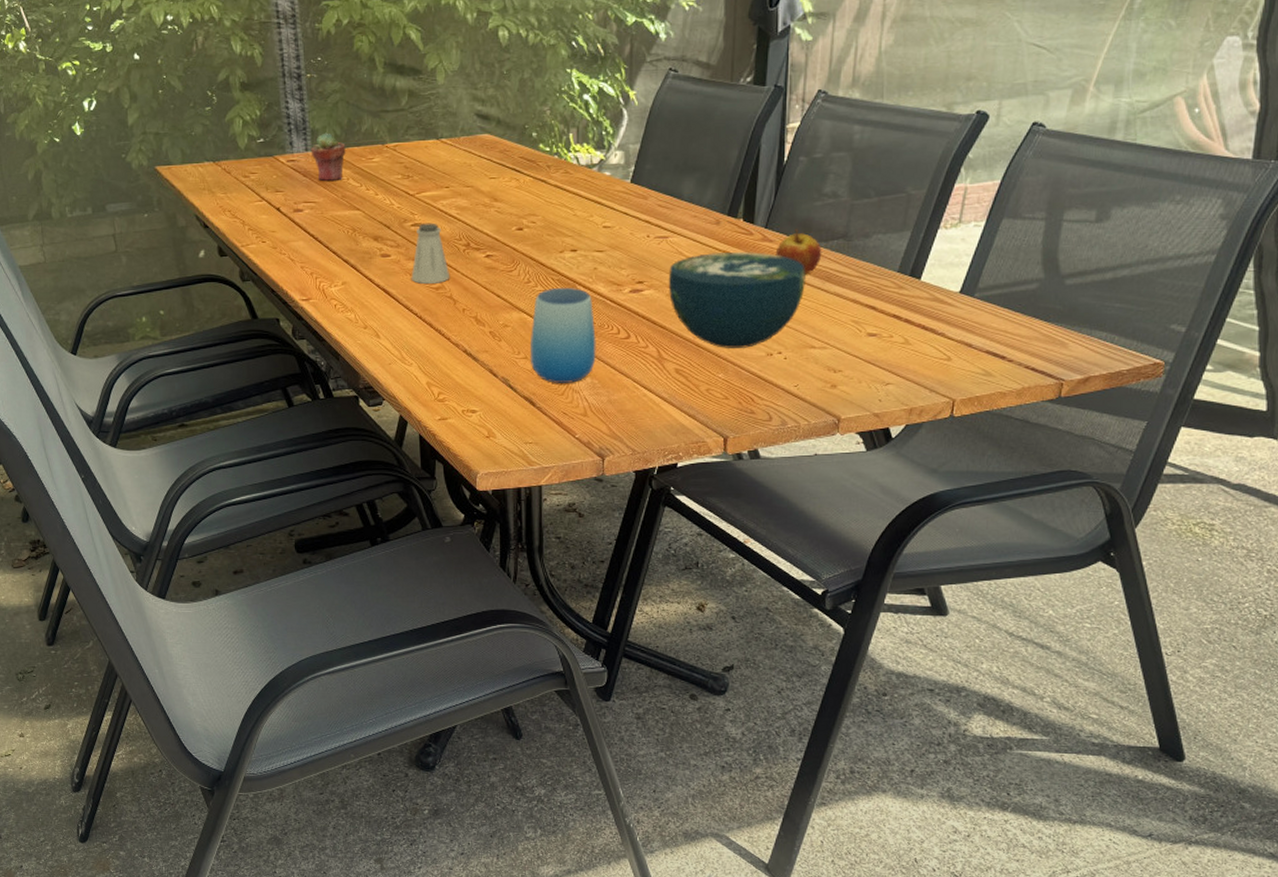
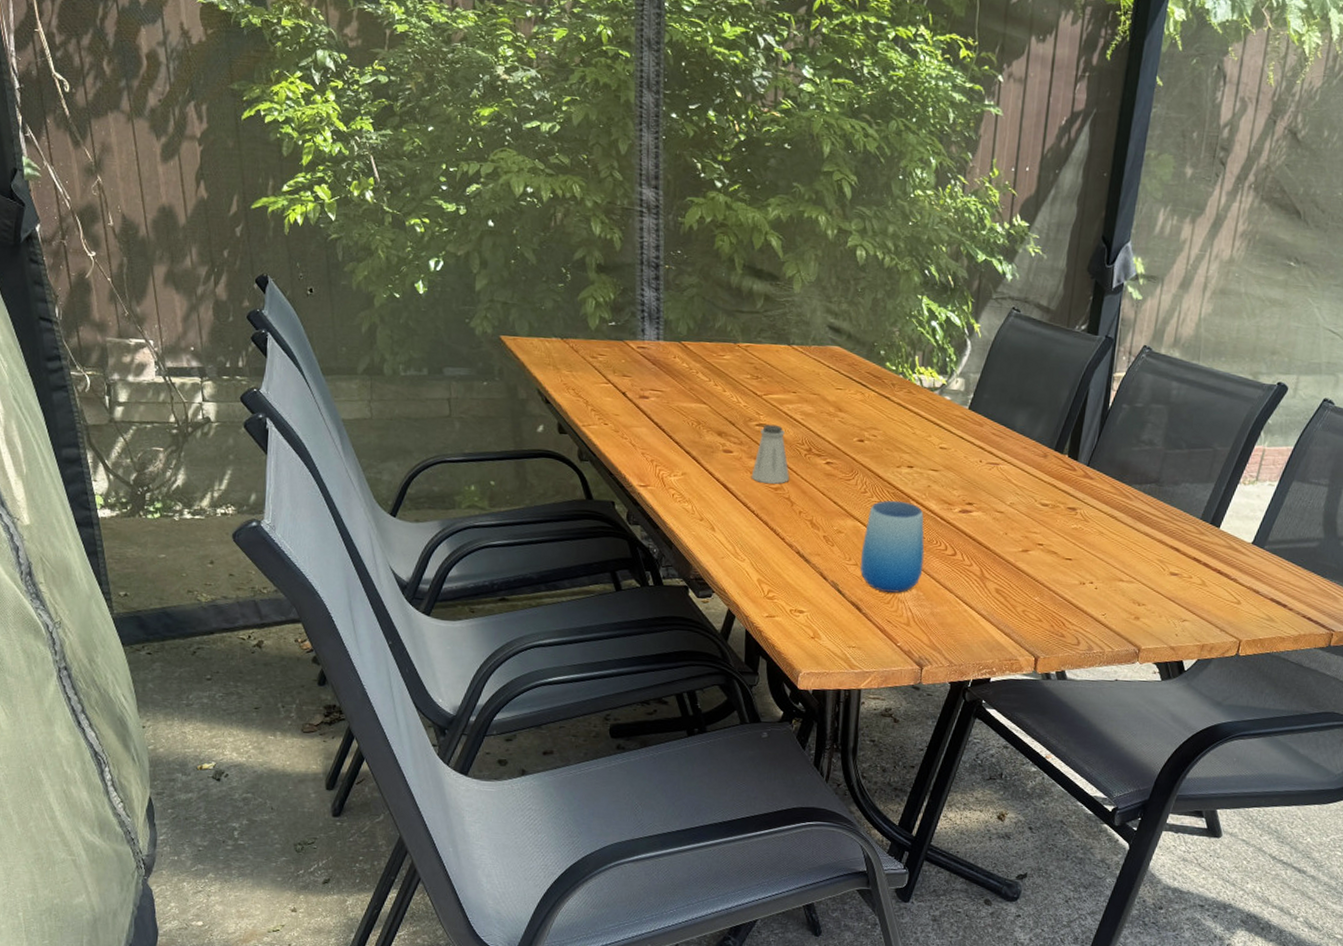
potted succulent: present [311,133,347,181] -> none [662,324,699,373]
bowl: present [668,252,805,350] -> none [995,483,1120,575]
apple: present [775,228,822,275] -> none [1094,469,1136,513]

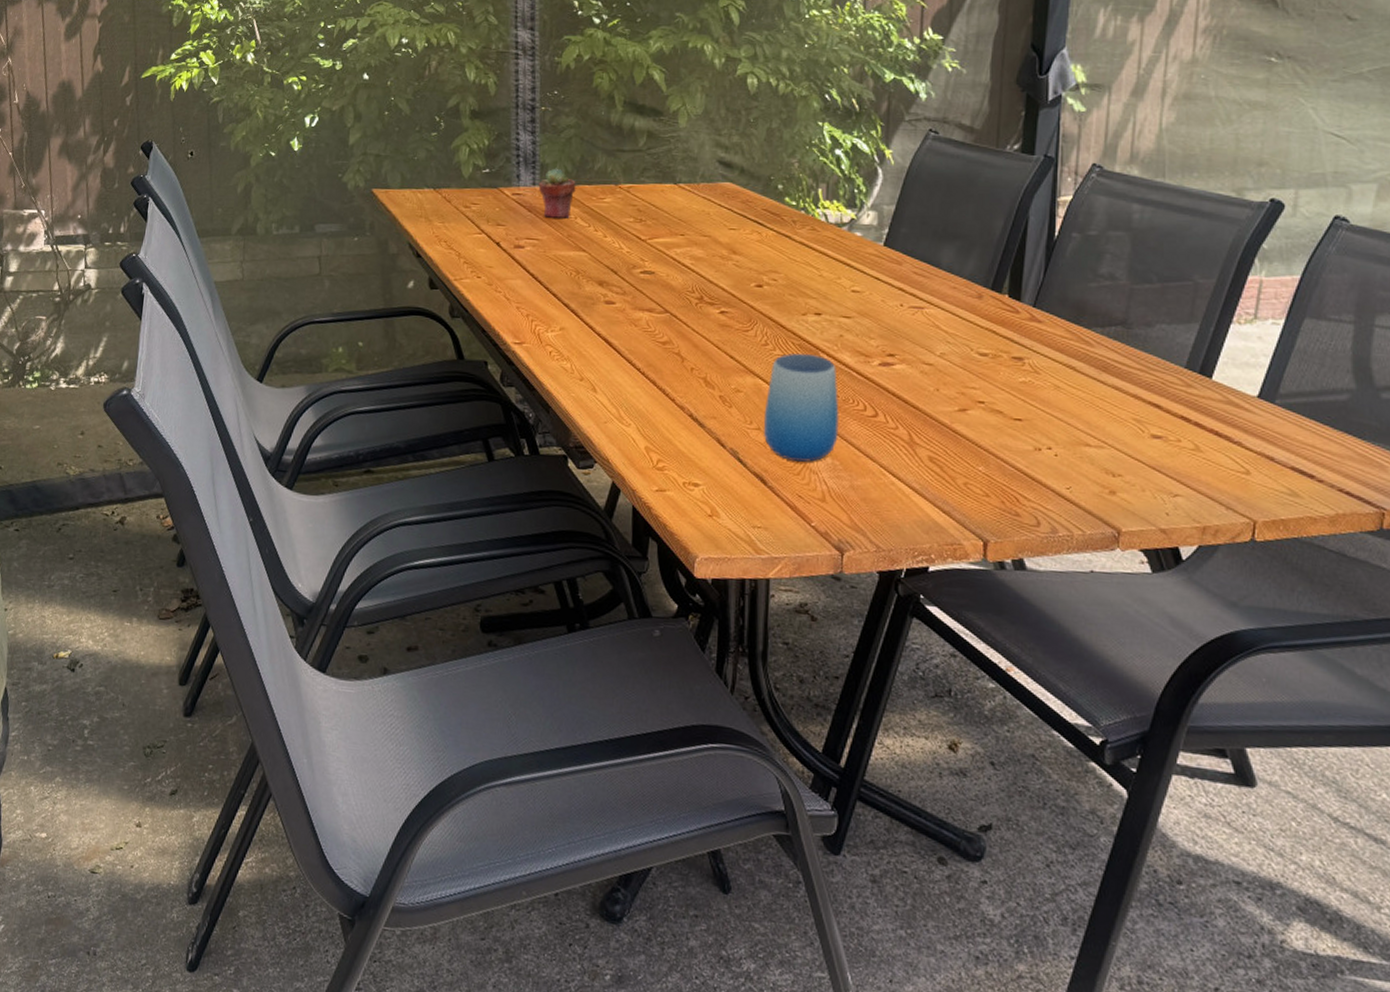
potted succulent: none [662,324,699,373] -> present [538,168,577,218]
saltshaker: present [751,424,790,484] -> none [636,271,680,338]

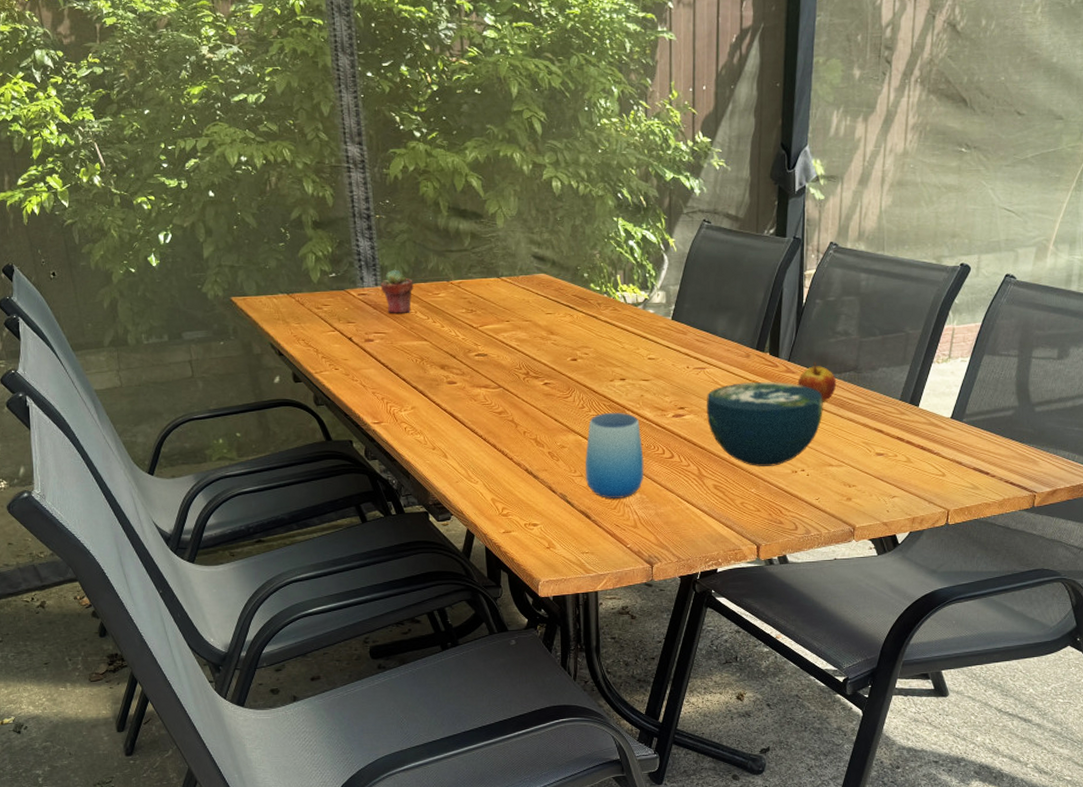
bowl: none [922,329,1079,440] -> present [706,382,823,468]
apple: none [1045,309,1098,362] -> present [797,361,837,402]

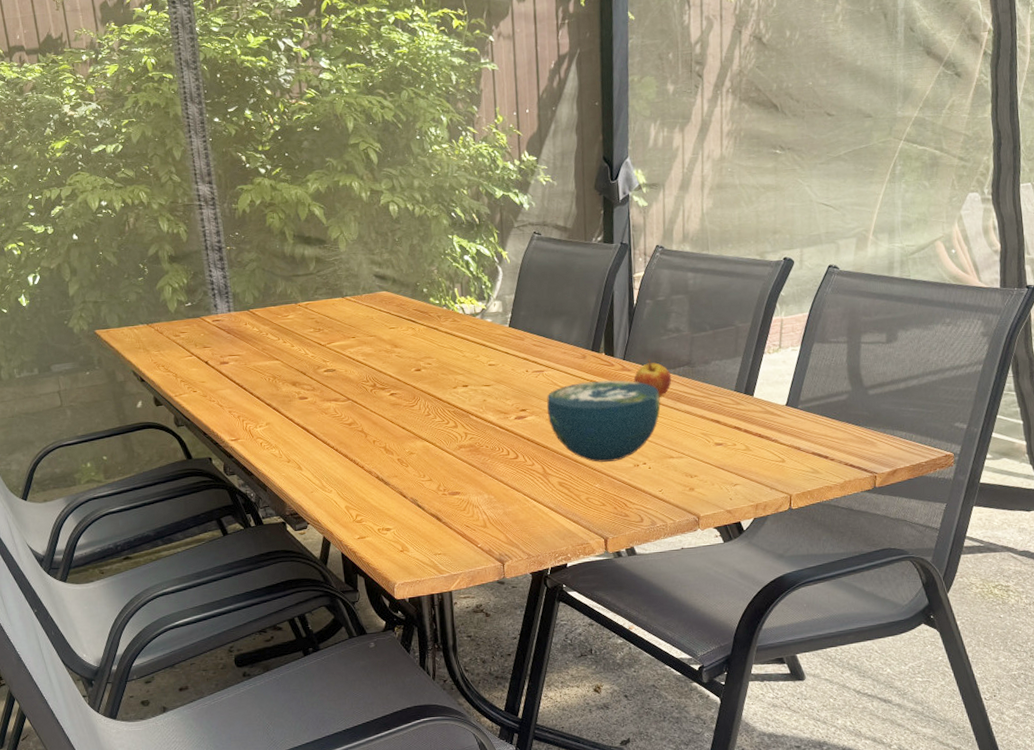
potted succulent: present [380,269,415,313] -> none [233,295,265,337]
cup: present [585,412,644,498] -> none [433,417,491,501]

